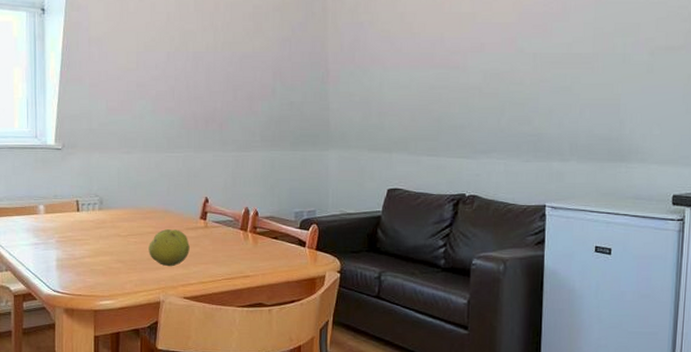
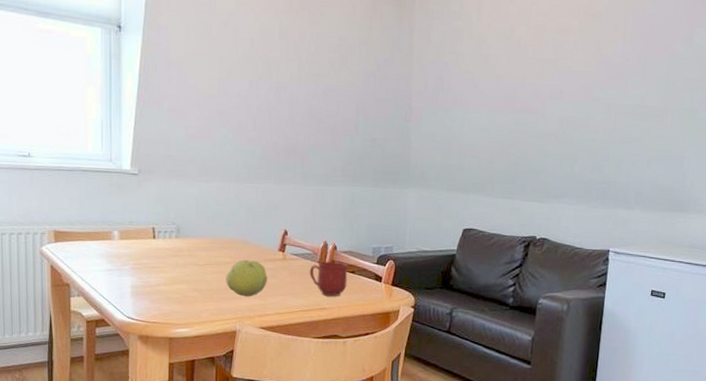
mug: none [231,227,271,264] -> present [309,261,348,297]

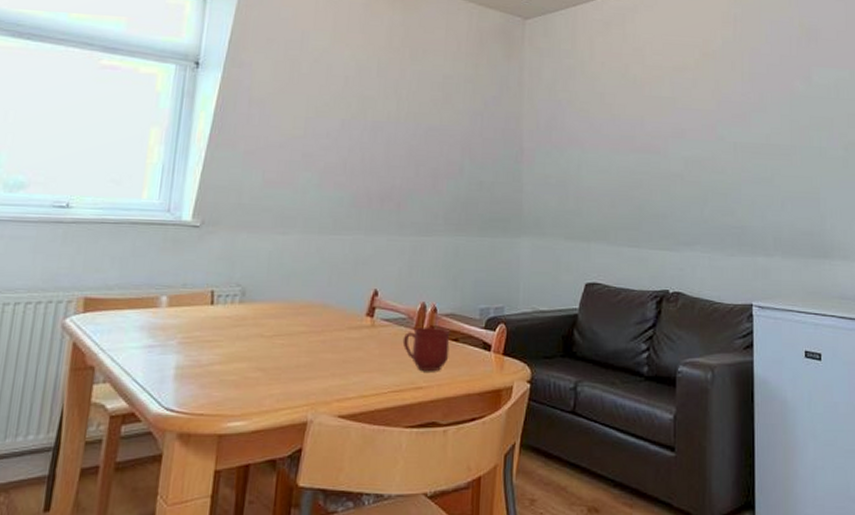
fruit: present [226,260,267,297] -> none [298,328,351,376]

